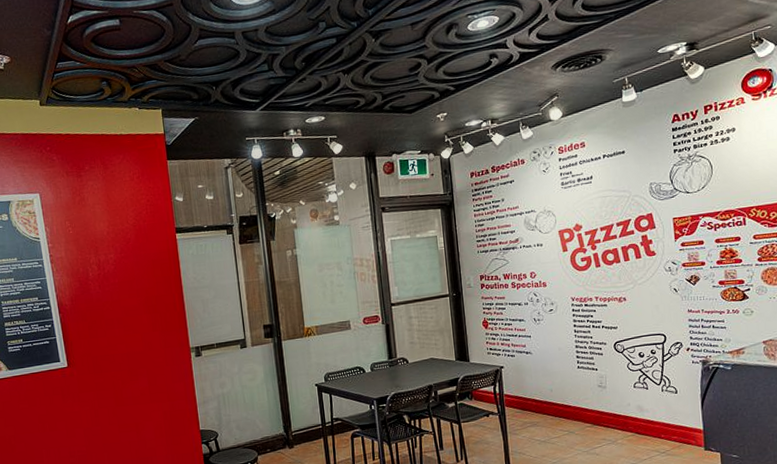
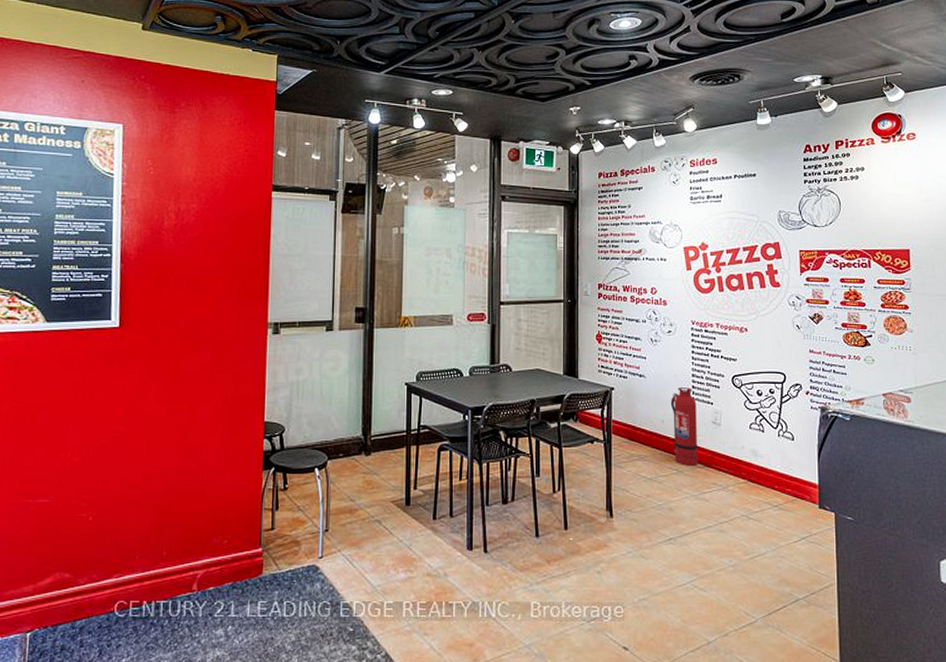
fire extinguisher: none [557,358,588,427] -> present [670,387,698,466]

